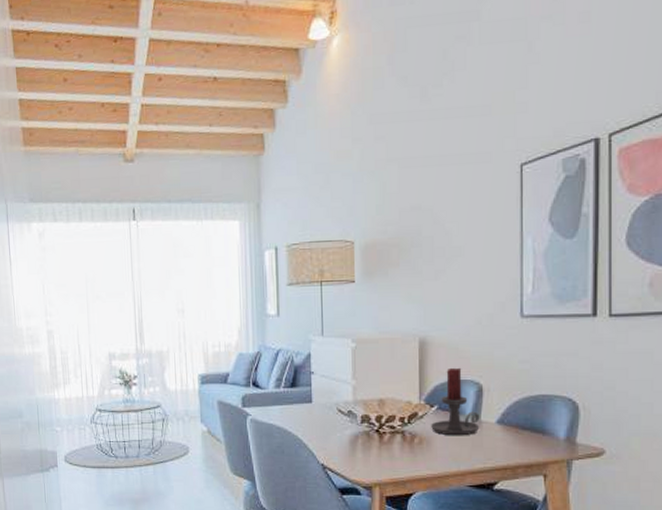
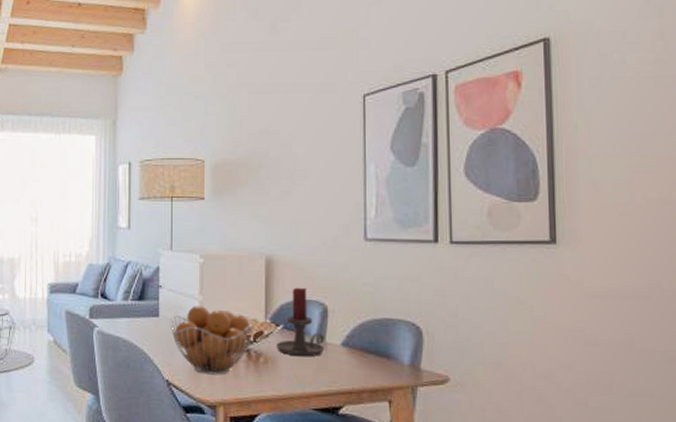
fruit basket: none [324,390,408,457] -> present [171,305,254,375]

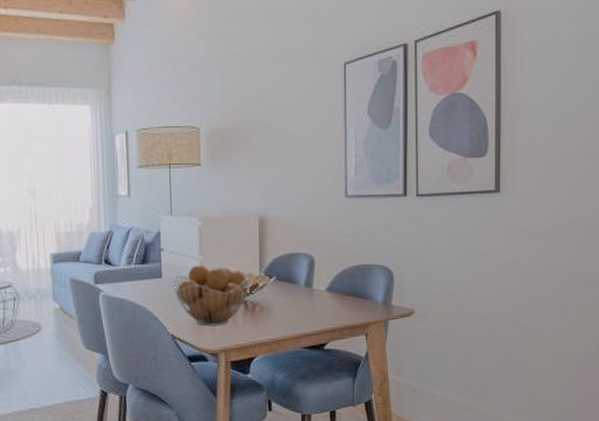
candle holder: present [275,287,325,357] -> none [269,242,312,304]

